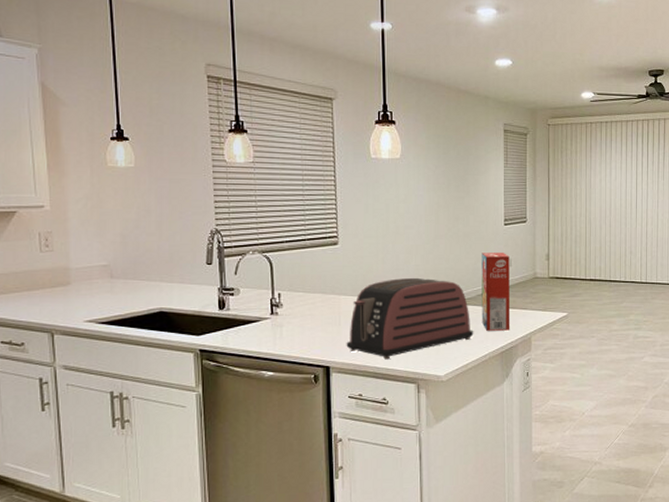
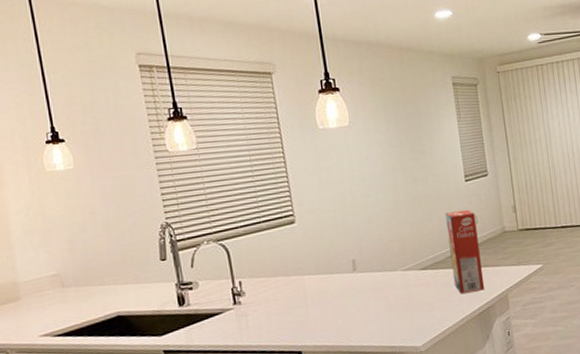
toaster: present [346,277,474,360] -> none [316,246,448,337]

